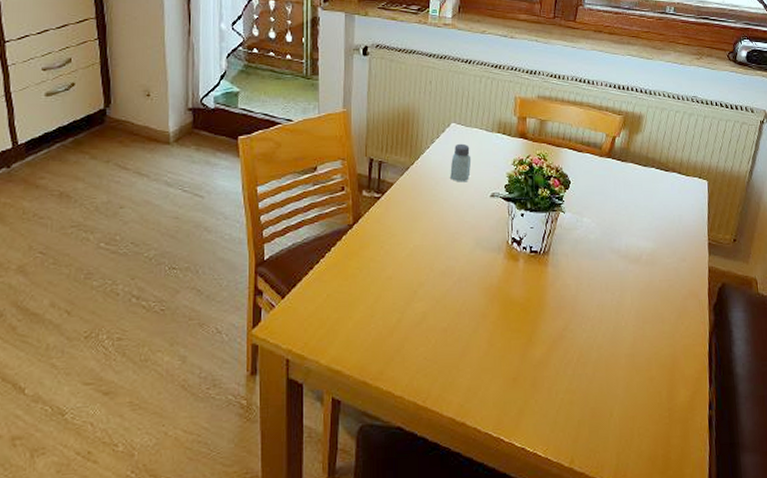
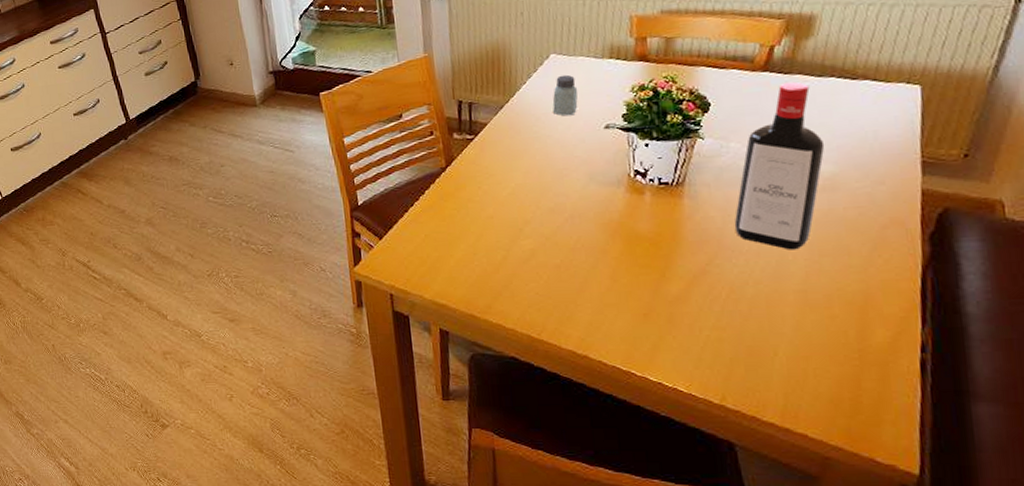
liquor bottle: none [584,168,648,317] -> present [734,81,825,250]

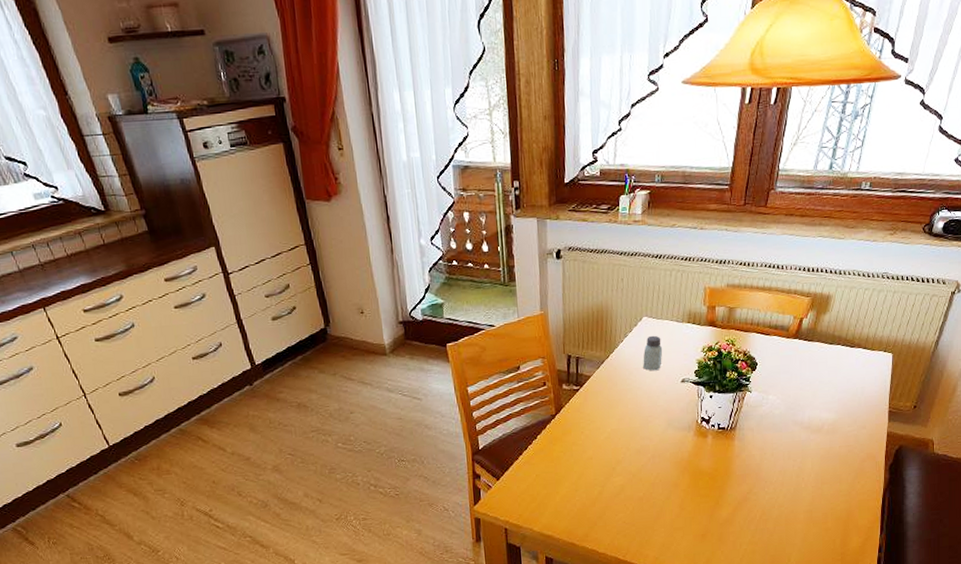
liquor bottle: present [734,81,825,250] -> none [768,347,831,480]

